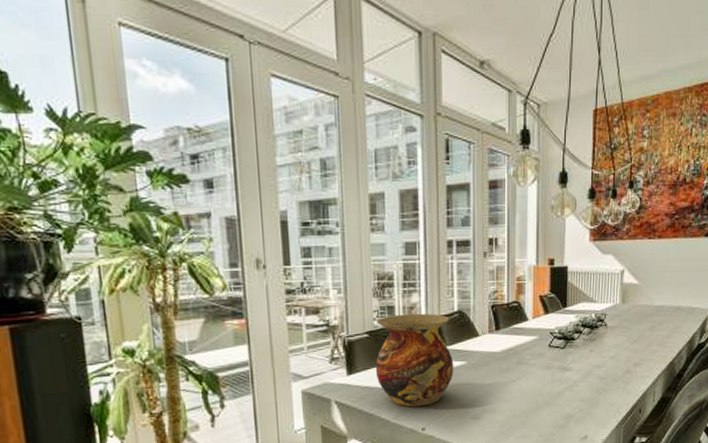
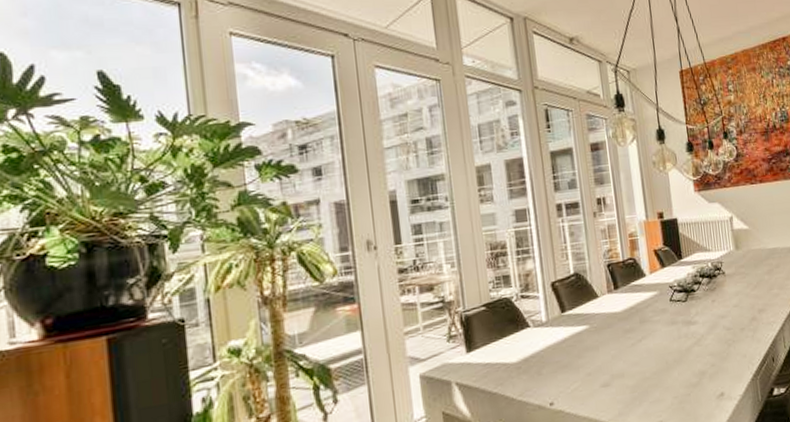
vase: present [375,313,454,407] -> none [492,278,577,381]

